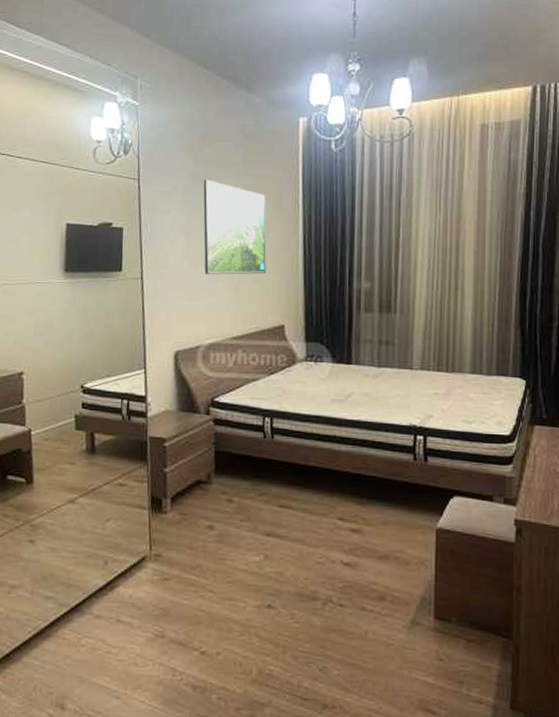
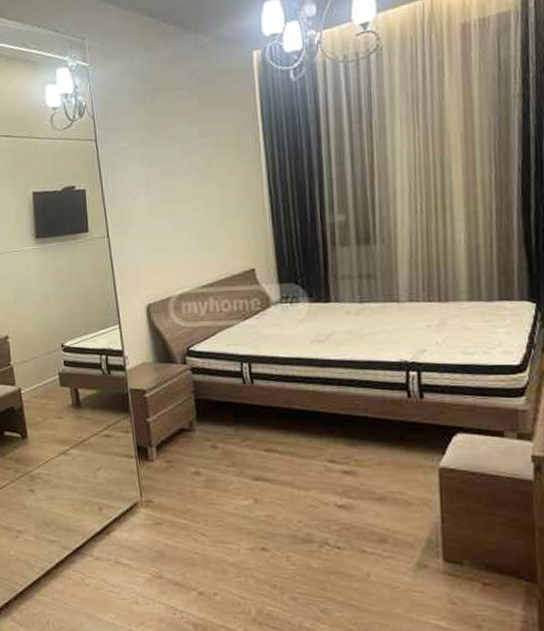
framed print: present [203,179,267,275] -> none [159,130,232,225]

